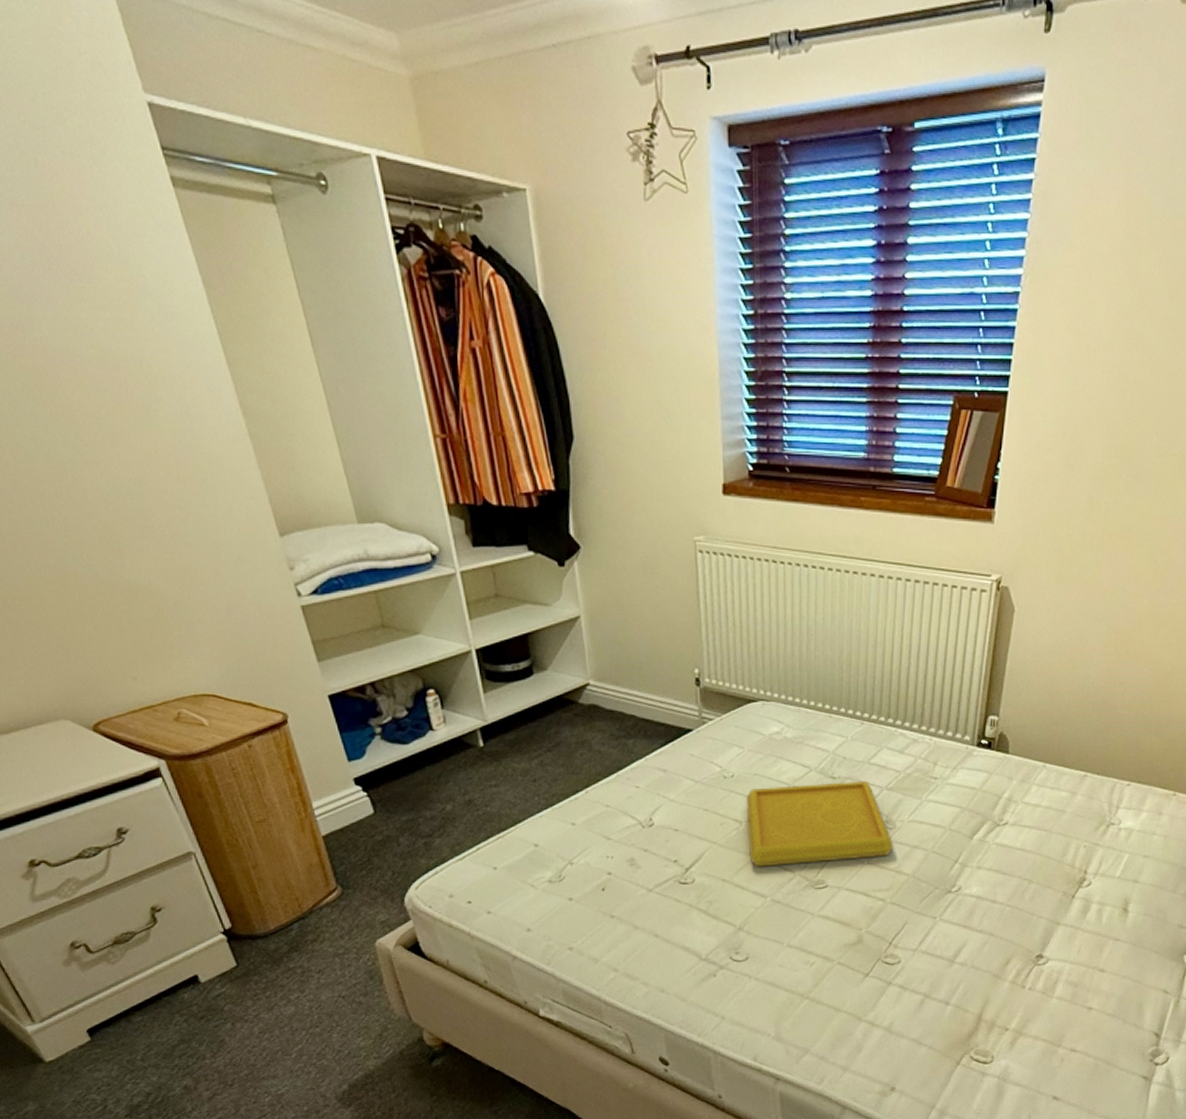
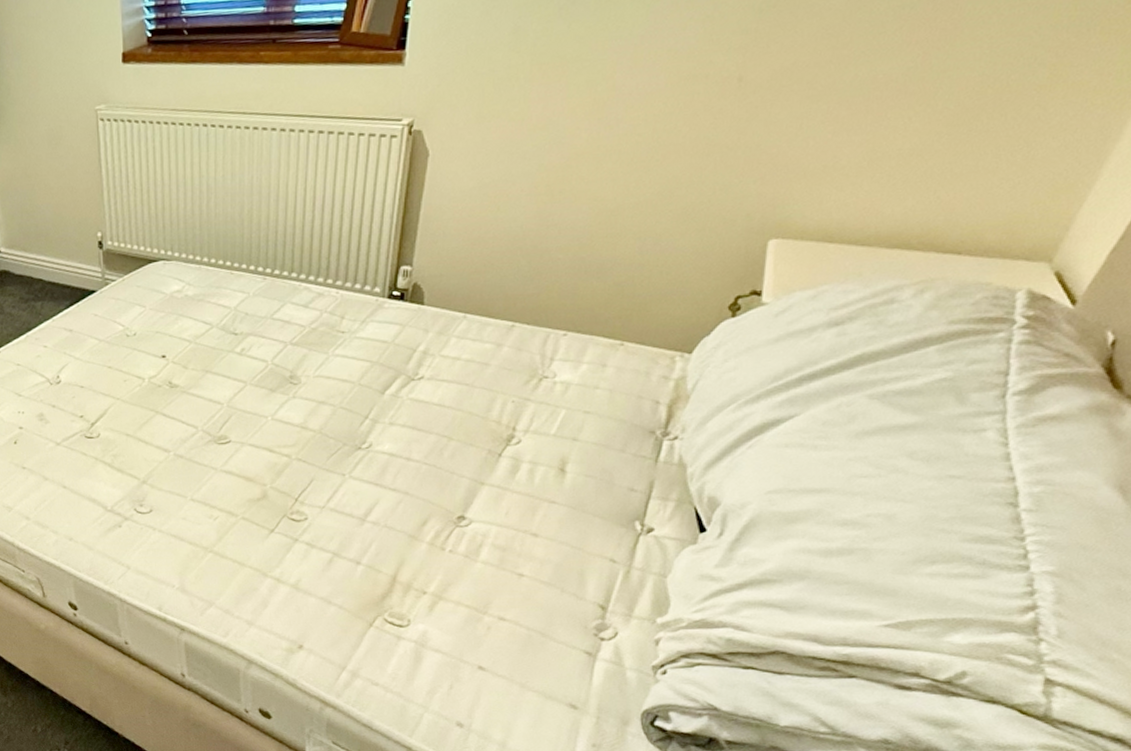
serving tray: present [746,780,894,867] -> none [148,336,299,422]

